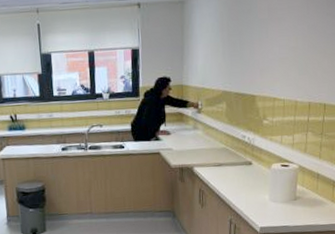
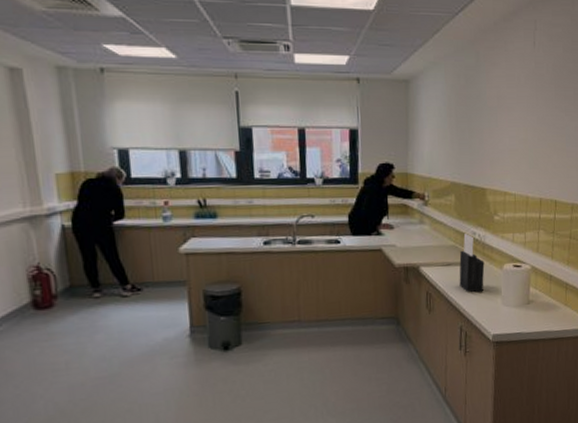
knife block: none [229,137,254,190] -> present [459,234,485,293]

